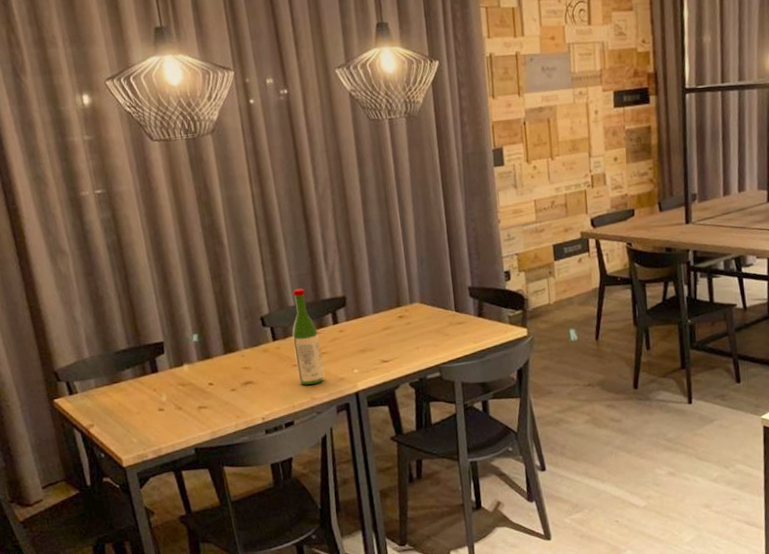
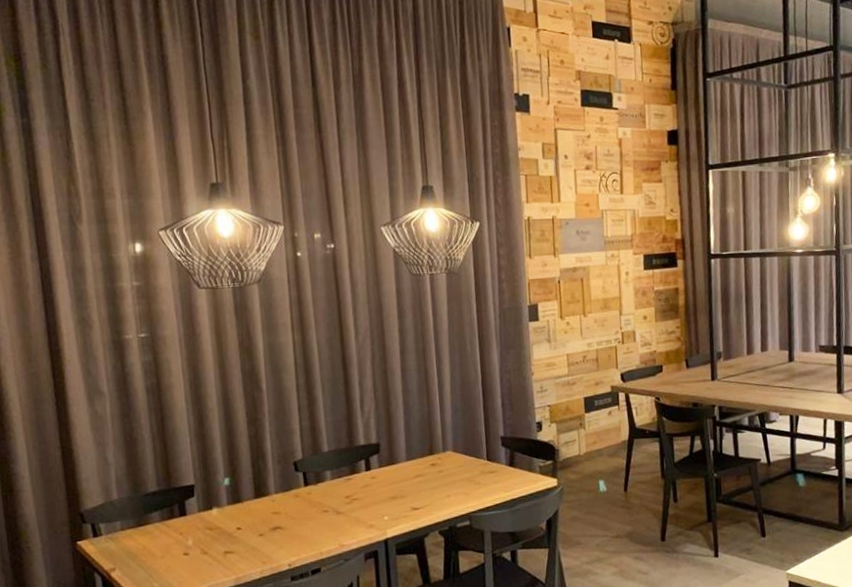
wine bottle: present [292,288,325,385] -> none [324,434,354,532]

